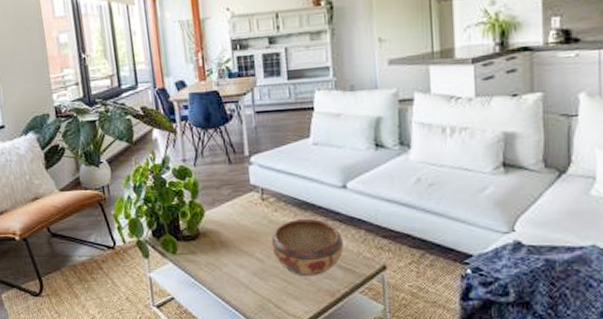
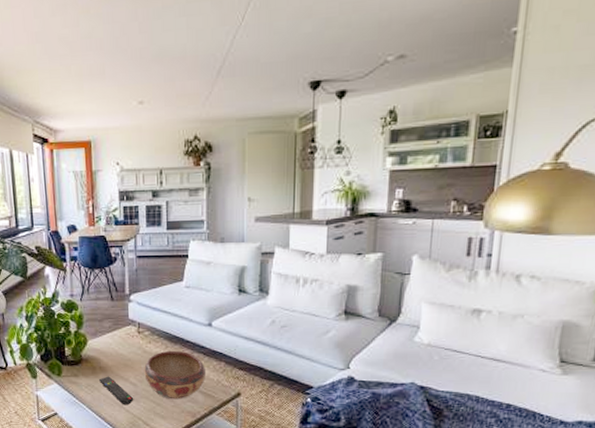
remote control: none [219,252,262,286] -> present [98,376,134,405]

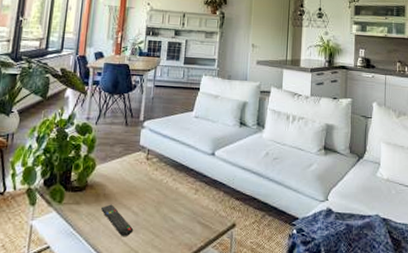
decorative bowl: present [144,350,207,400] -> none [147,178,206,231]

